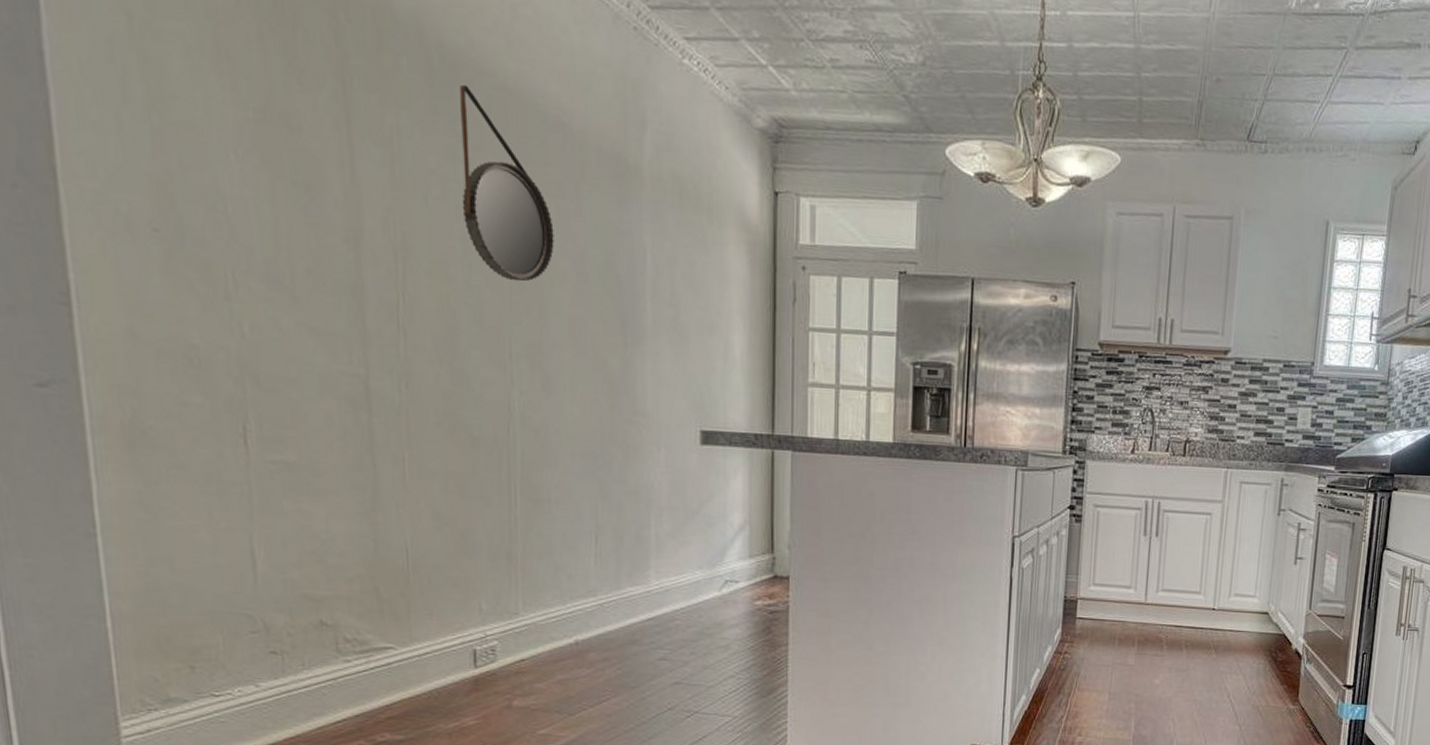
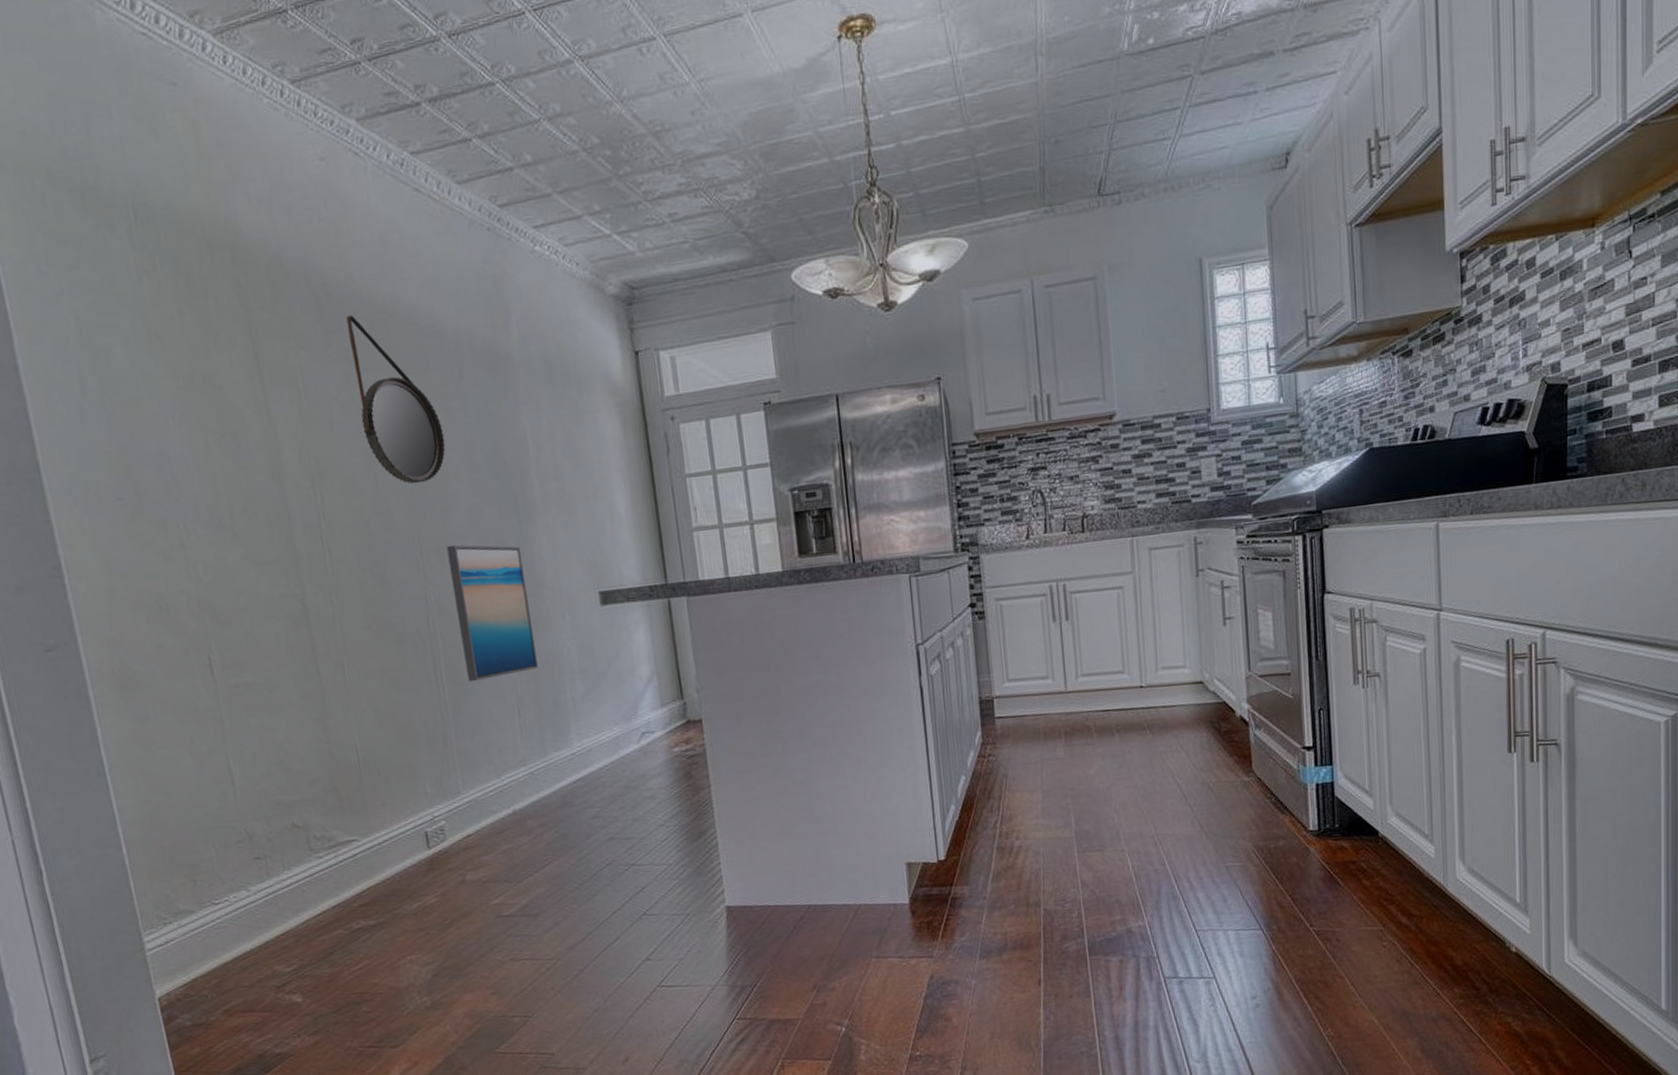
wall art: none [540,353,624,501] -> present [446,544,538,681]

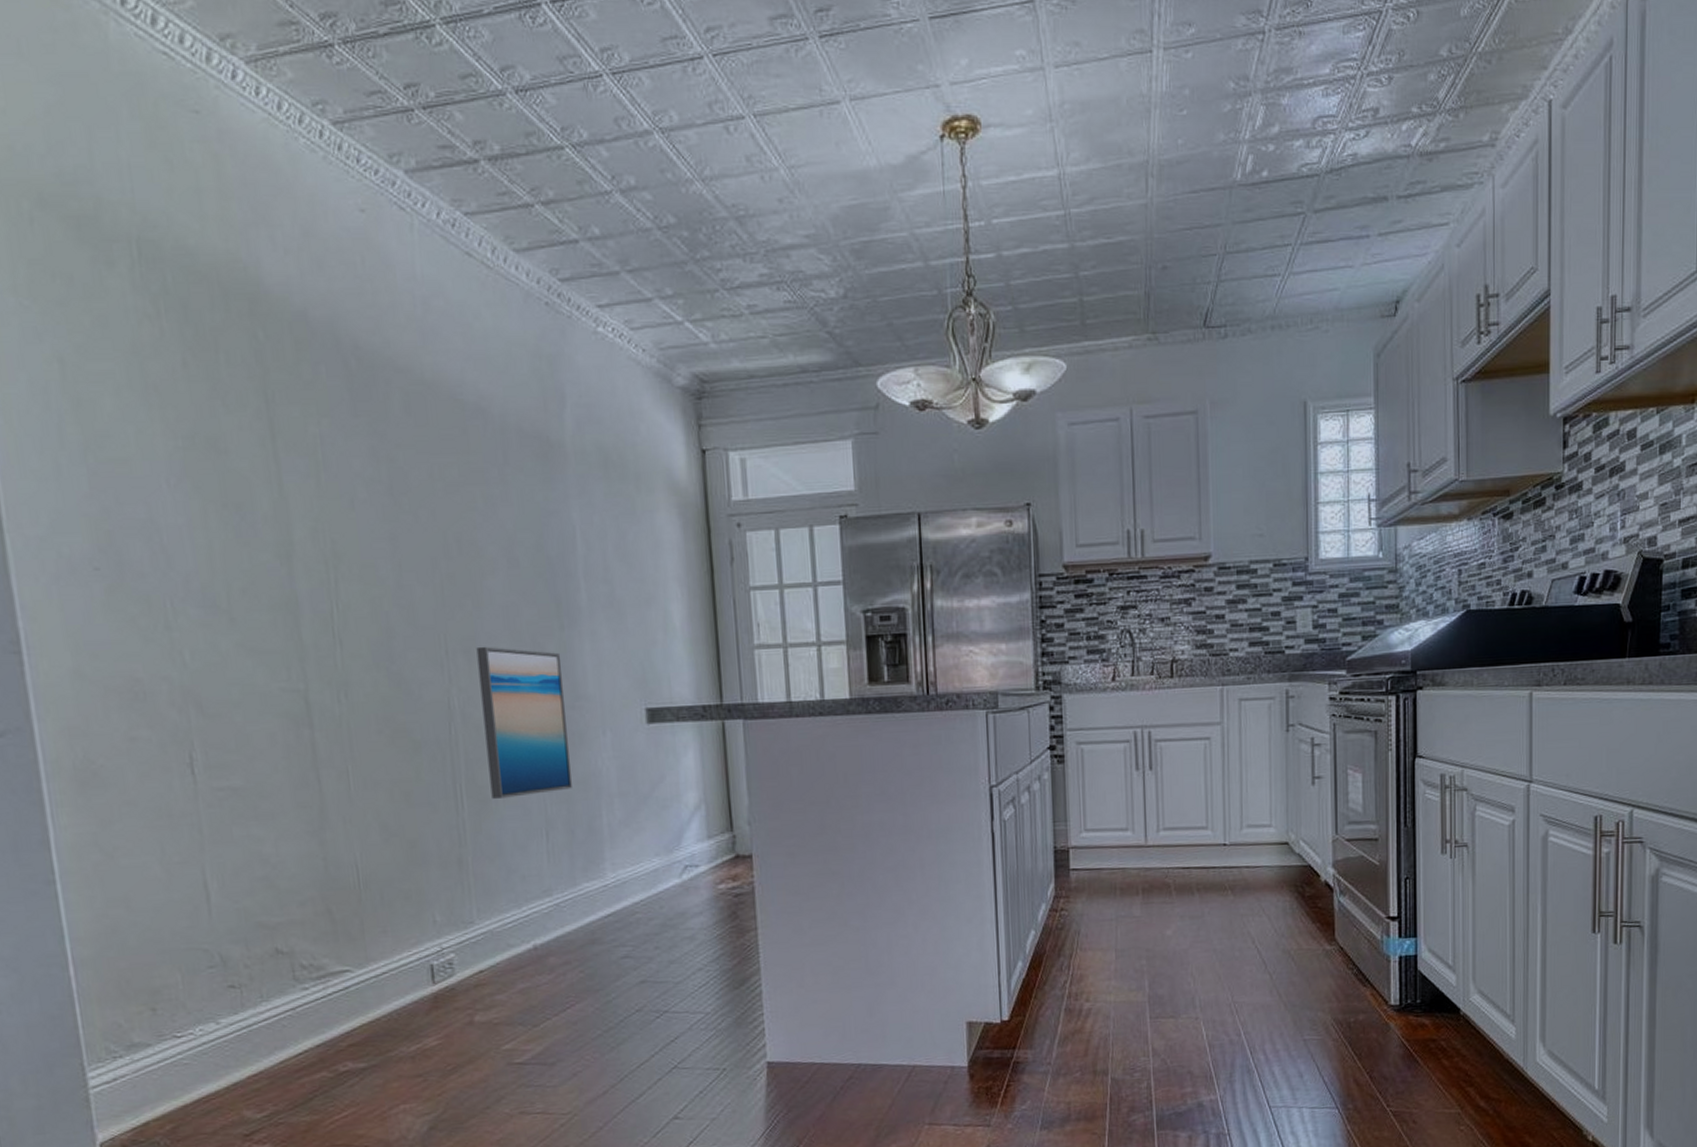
home mirror: present [346,314,446,484] -> none [378,384,483,576]

